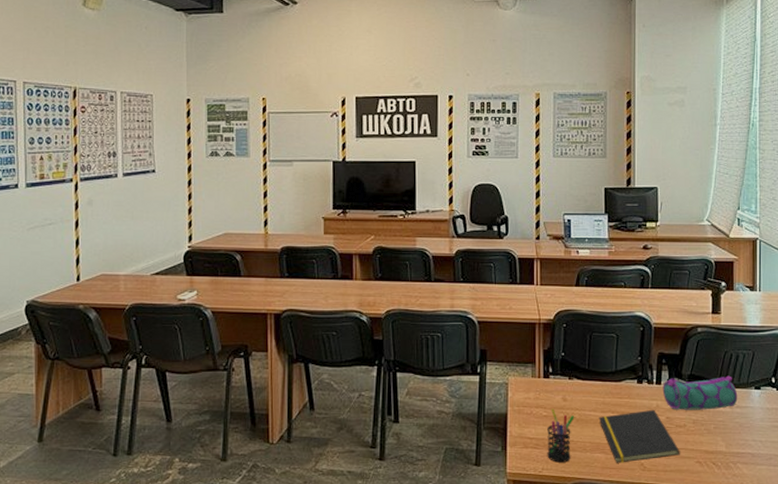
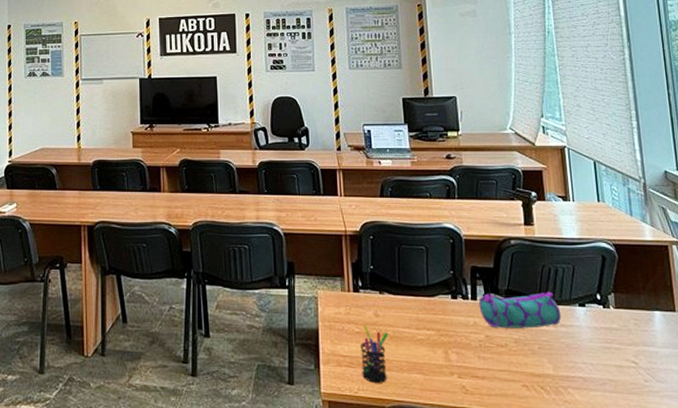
notepad: present [599,409,680,463] -> none [413,327,504,385]

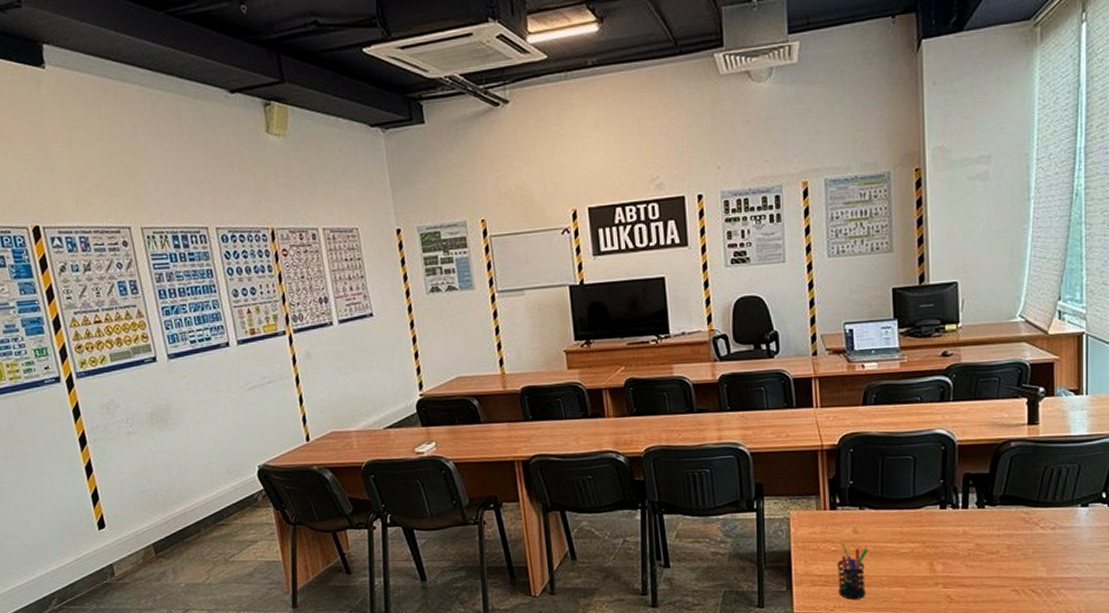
pencil case: present [478,291,562,329] -> none [970,493,1061,536]

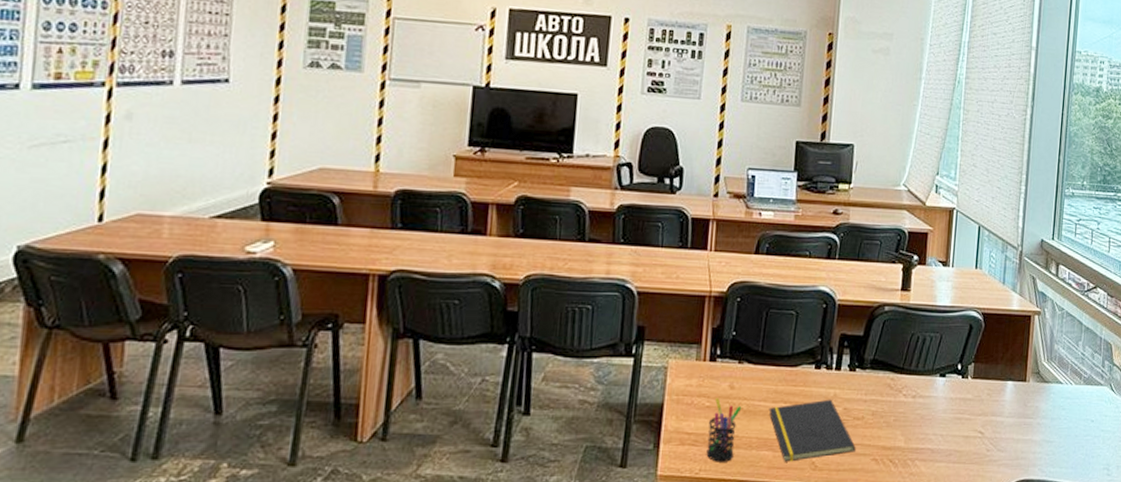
notepad: none [896,536,993,597] -> present [769,399,856,462]

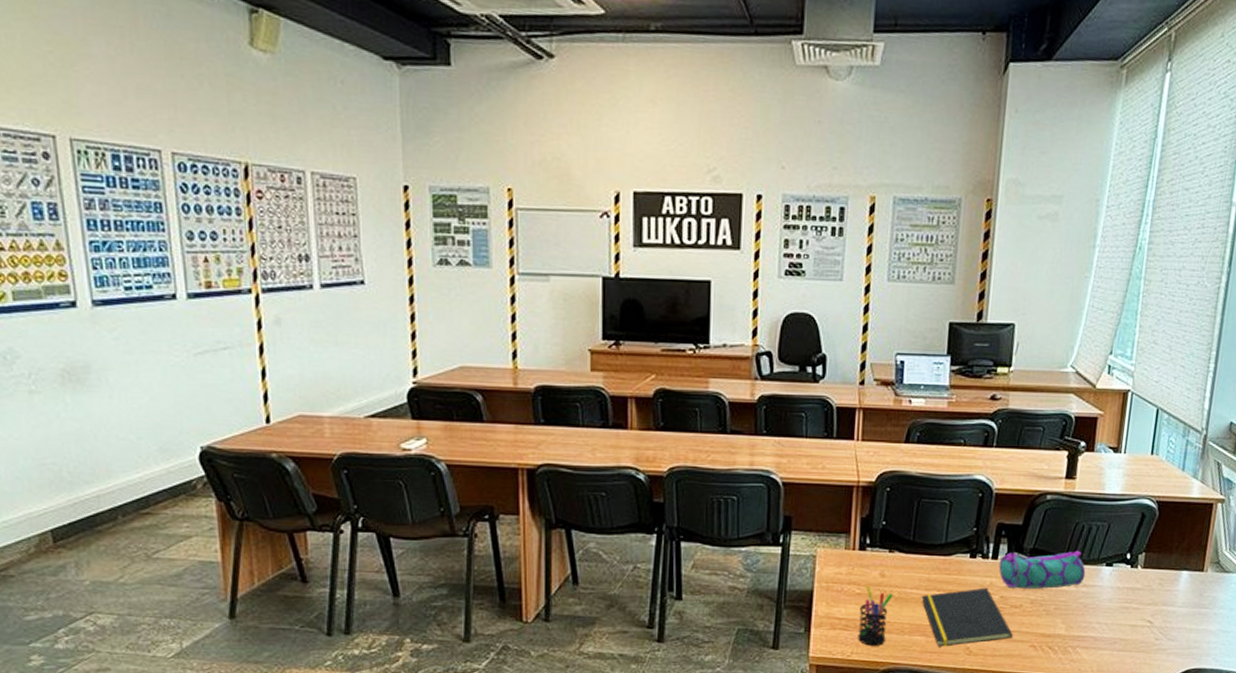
pencil case: none [842,361,922,400] -> present [998,550,1086,589]

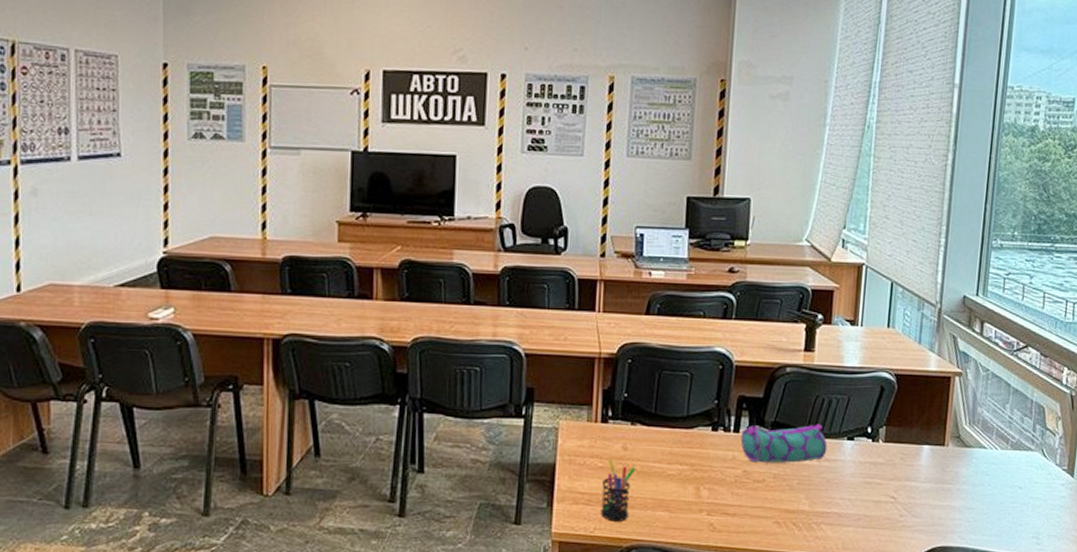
notepad: present [921,587,1013,647] -> none [664,461,757,523]

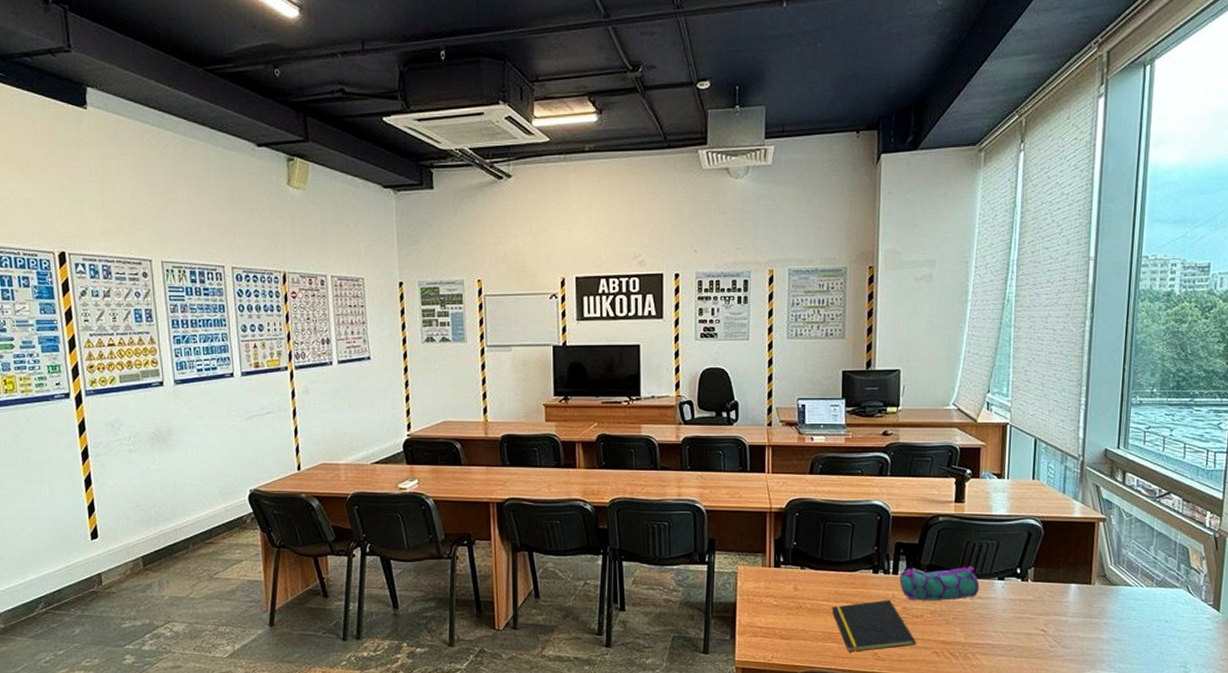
pen holder: present [600,459,636,522] -> none [777,598,806,651]
notepad: none [664,461,757,523] -> present [831,599,916,653]

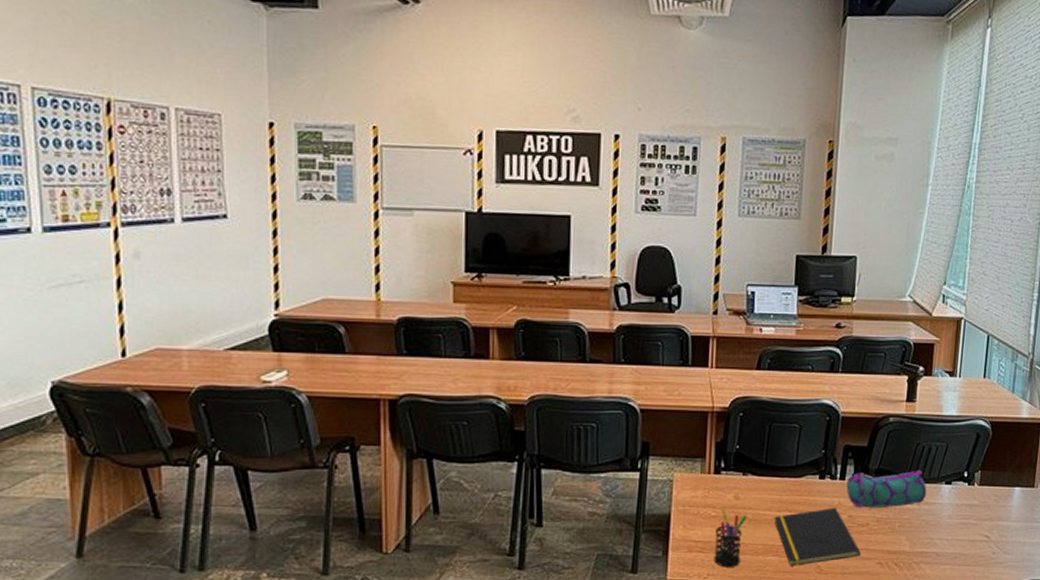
pen holder: none [777,598,806,651] -> present [714,508,747,567]

